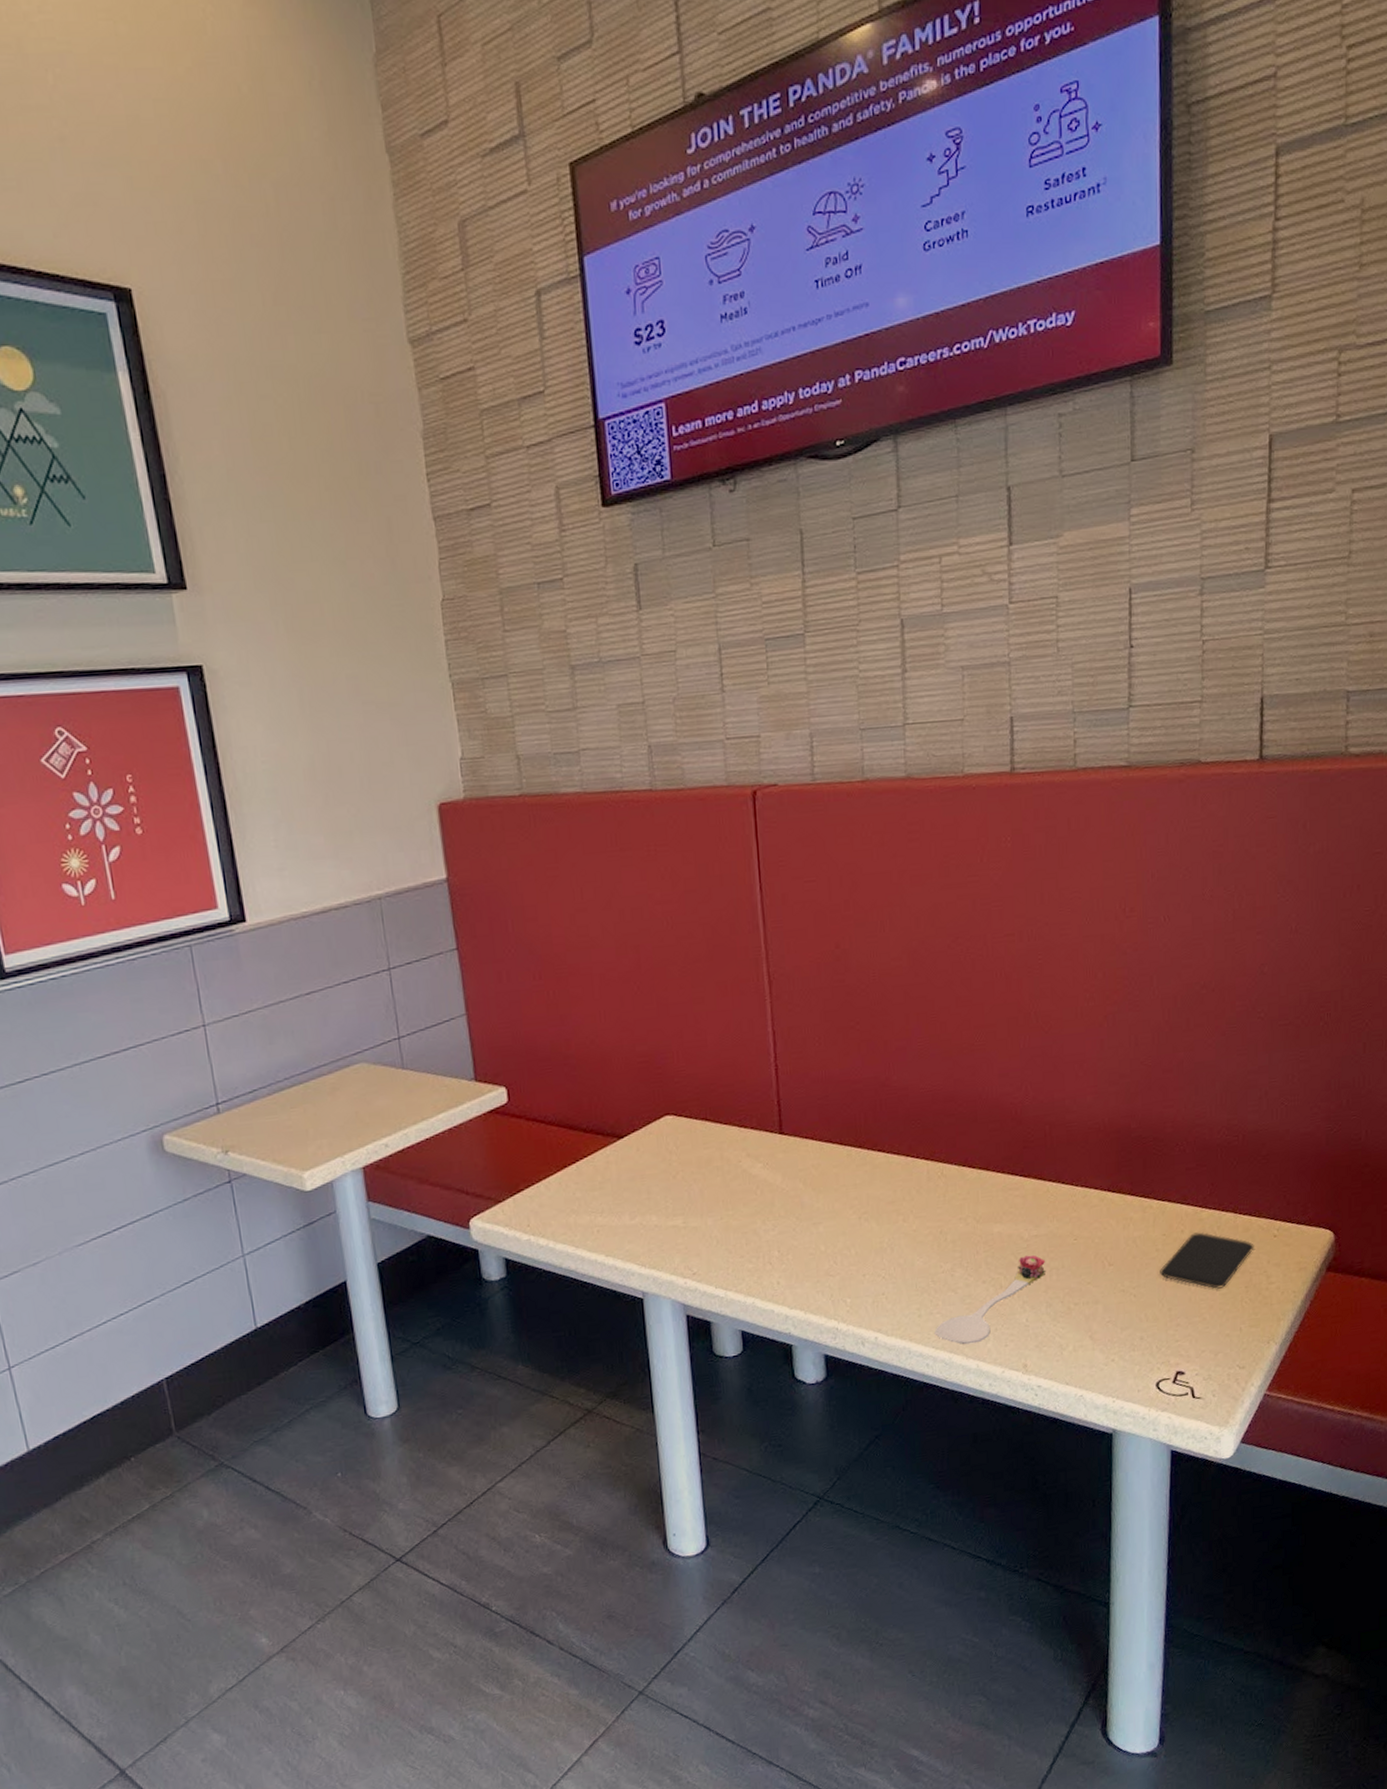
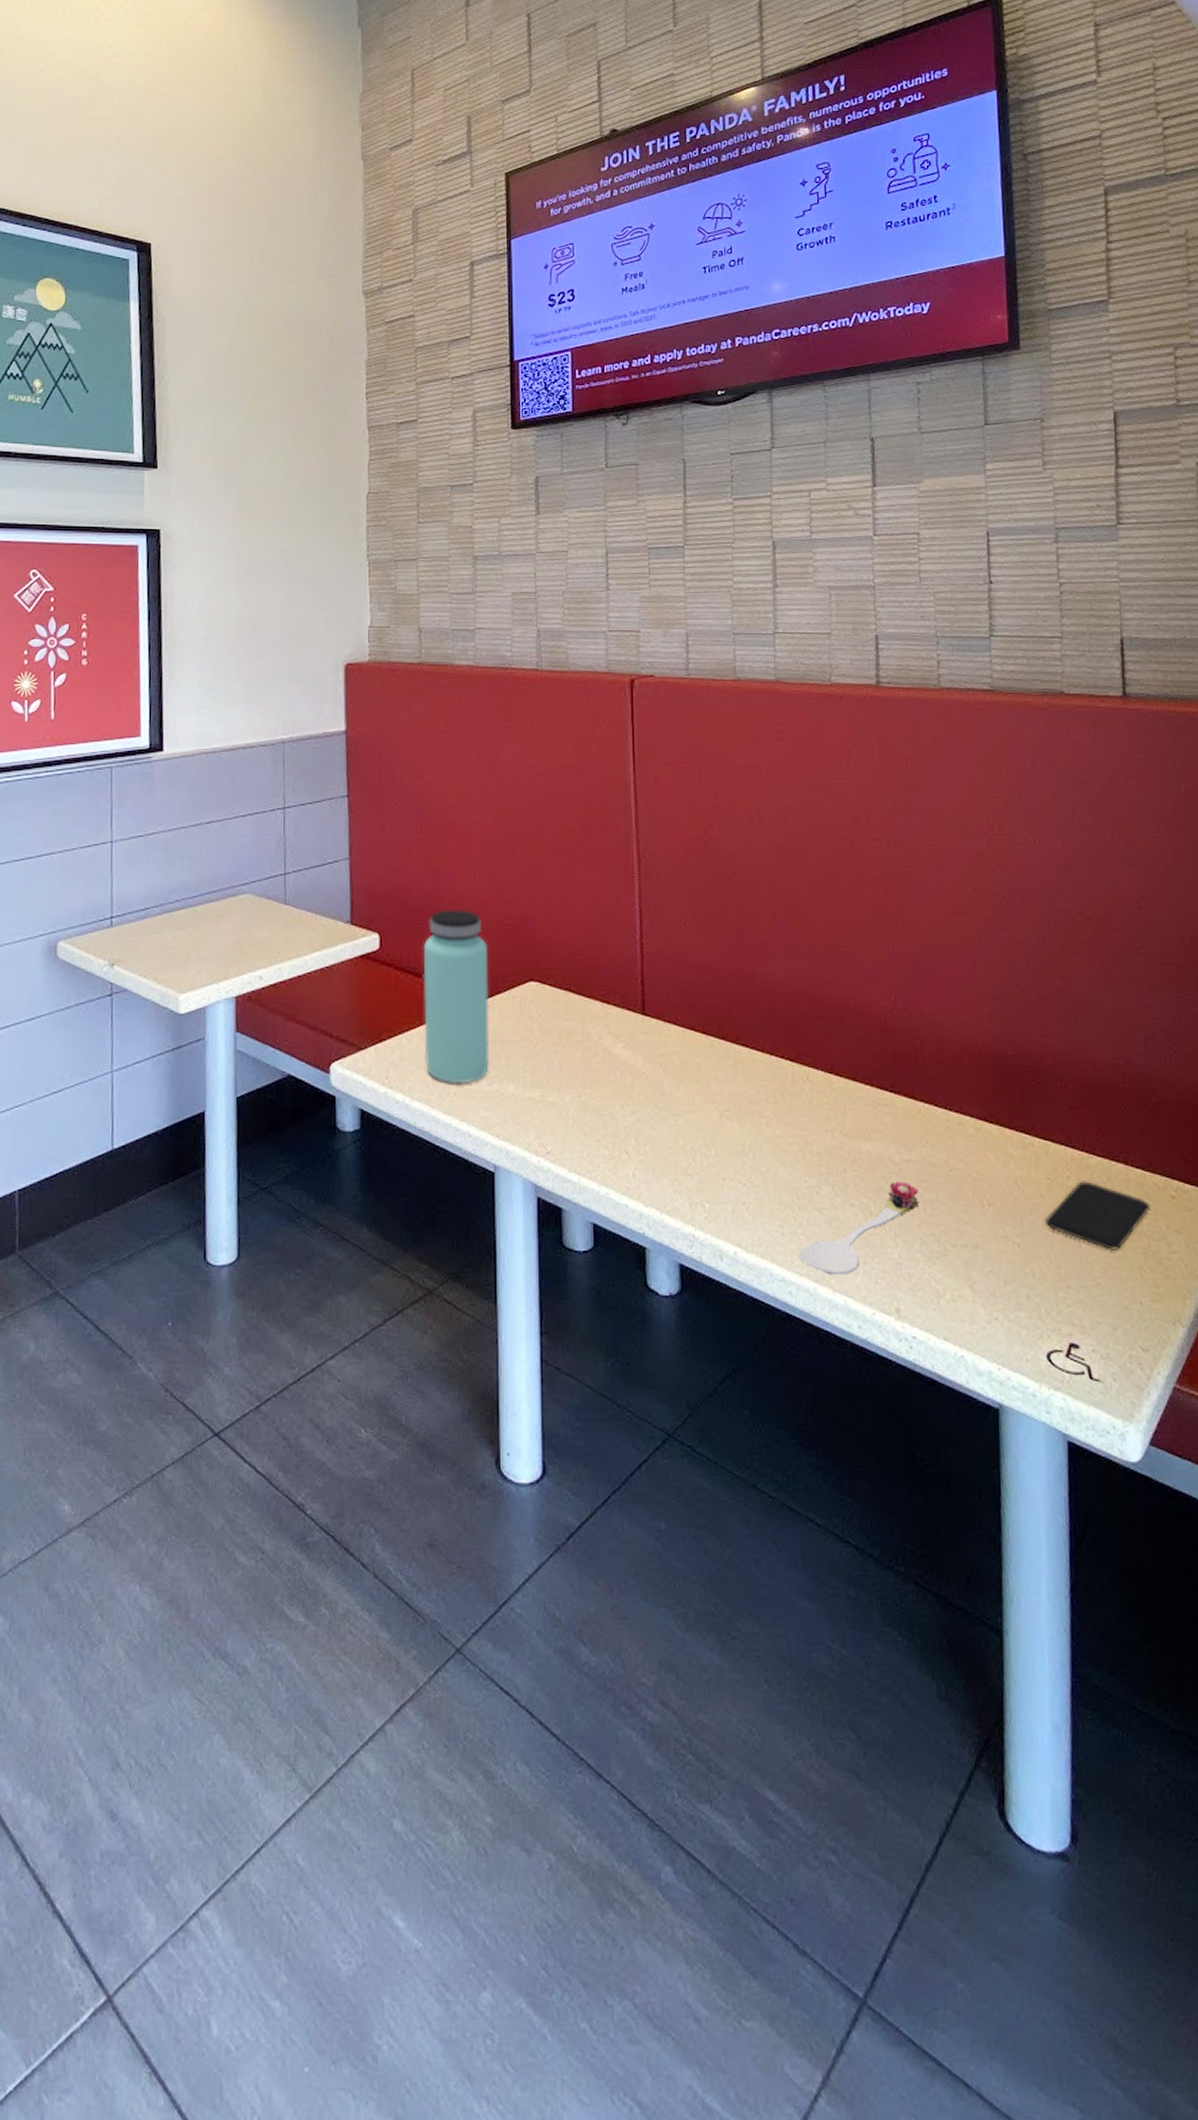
bottle: none [554,1053,630,1223] -> present [423,909,489,1084]

